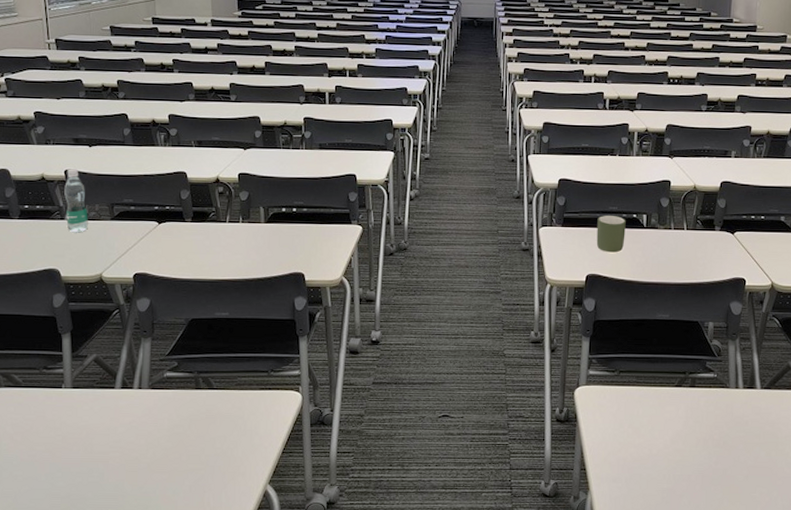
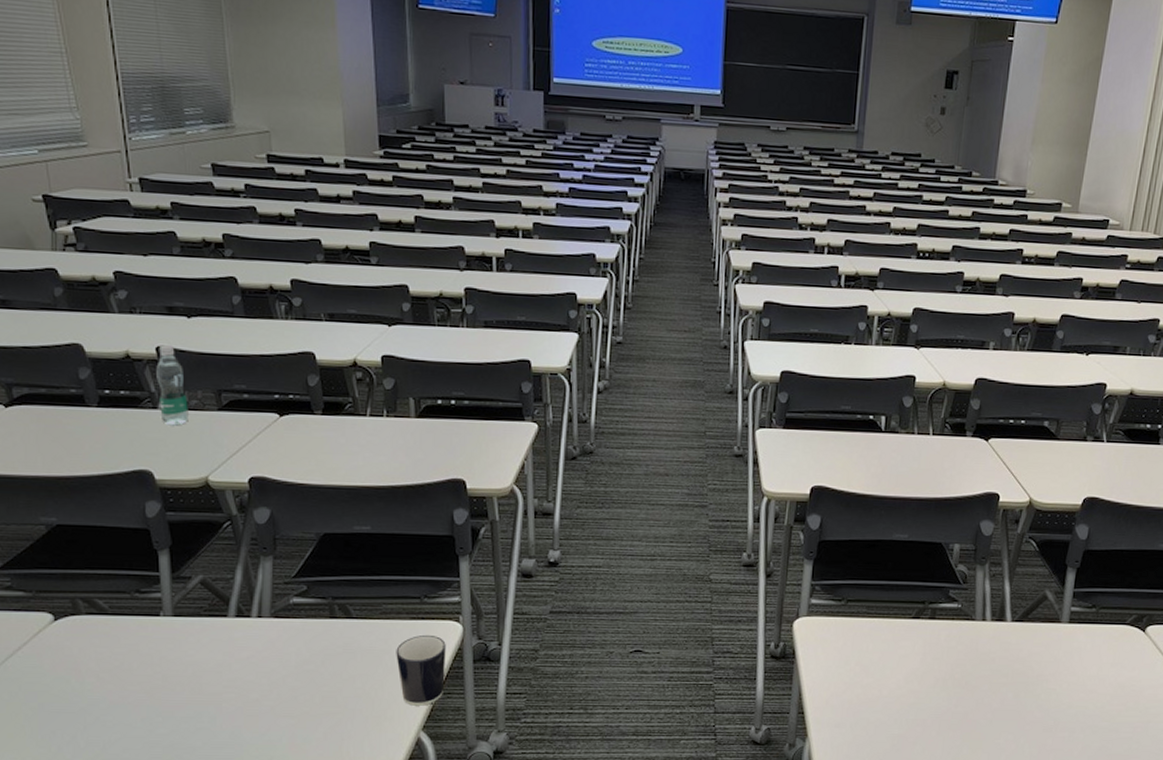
mug: none [248,402,288,463] -> present [396,634,446,706]
mug: present [596,215,626,253] -> none [824,415,861,461]

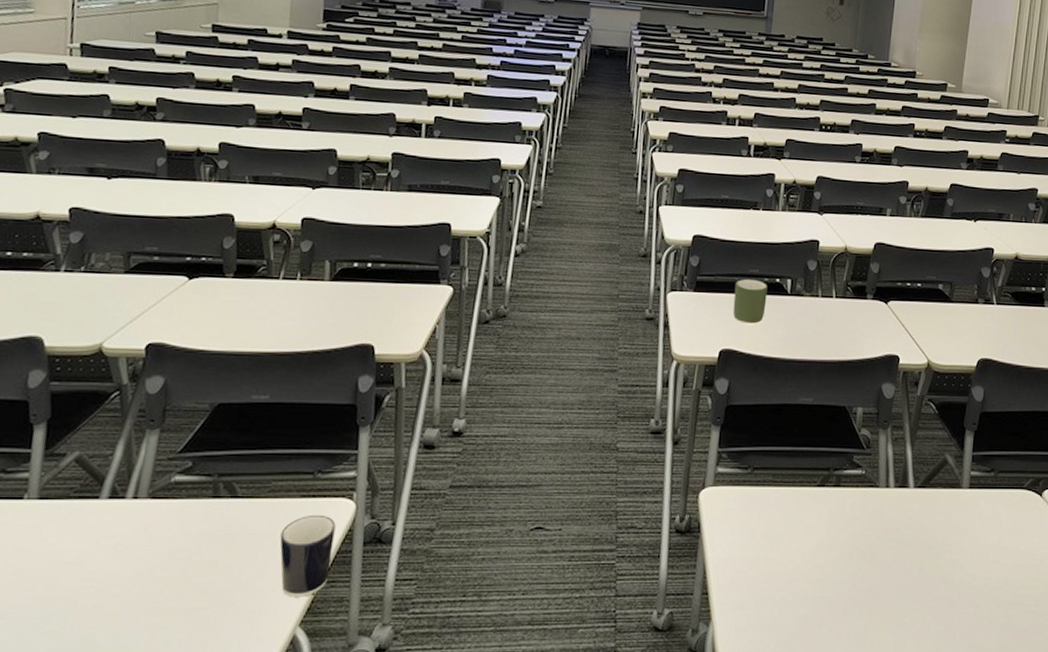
bottle: present [155,344,189,426] -> none [62,205,95,290]
mug: none [824,415,861,461] -> present [733,278,768,324]

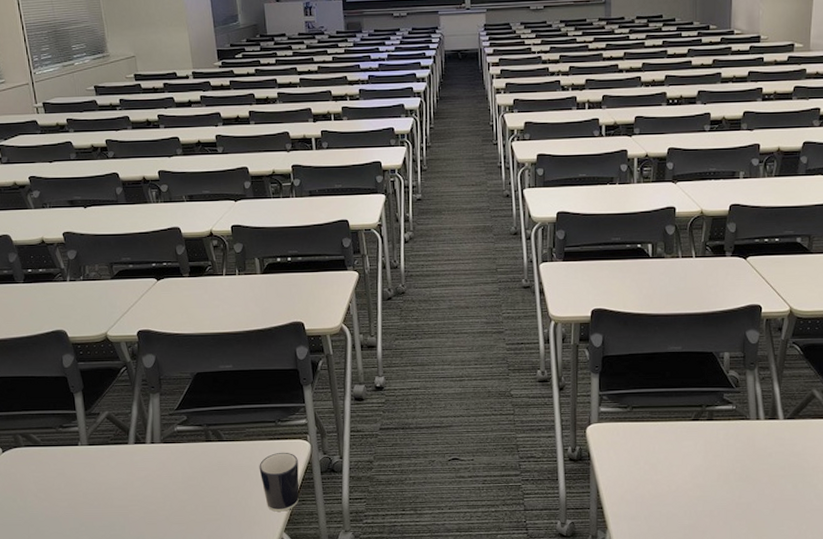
mug: present [733,278,768,324] -> none [600,246,630,286]

